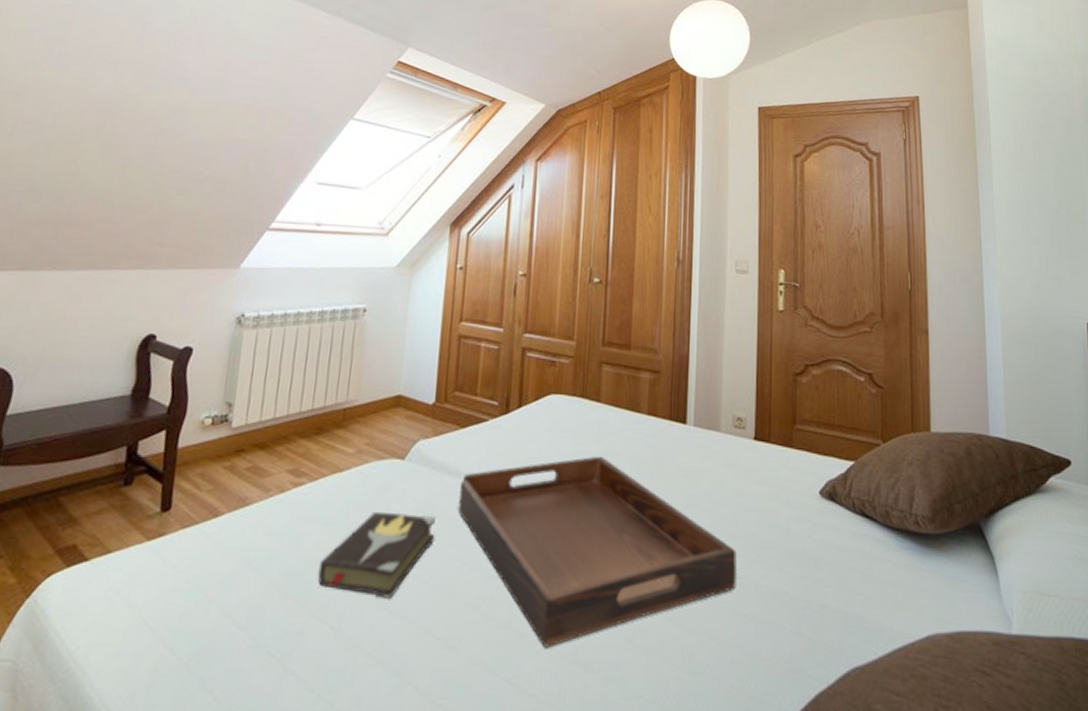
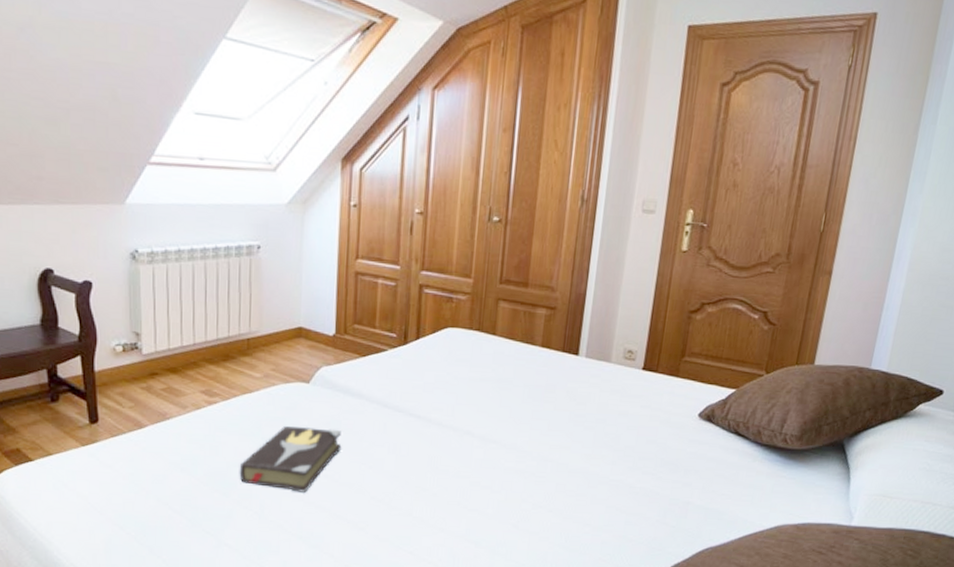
serving tray: present [458,456,737,648] -> none [361,382,616,530]

